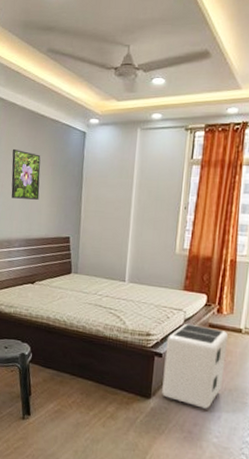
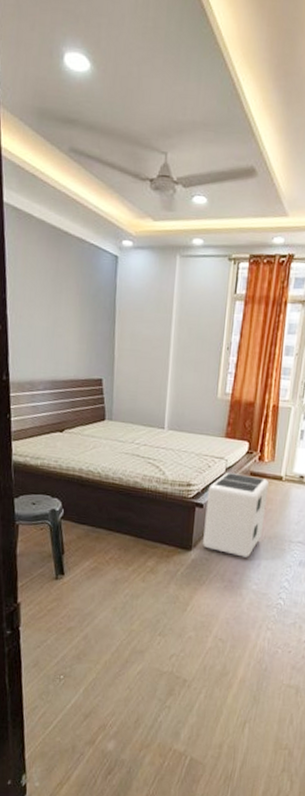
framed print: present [11,148,41,200] -> none [31,271,66,335]

